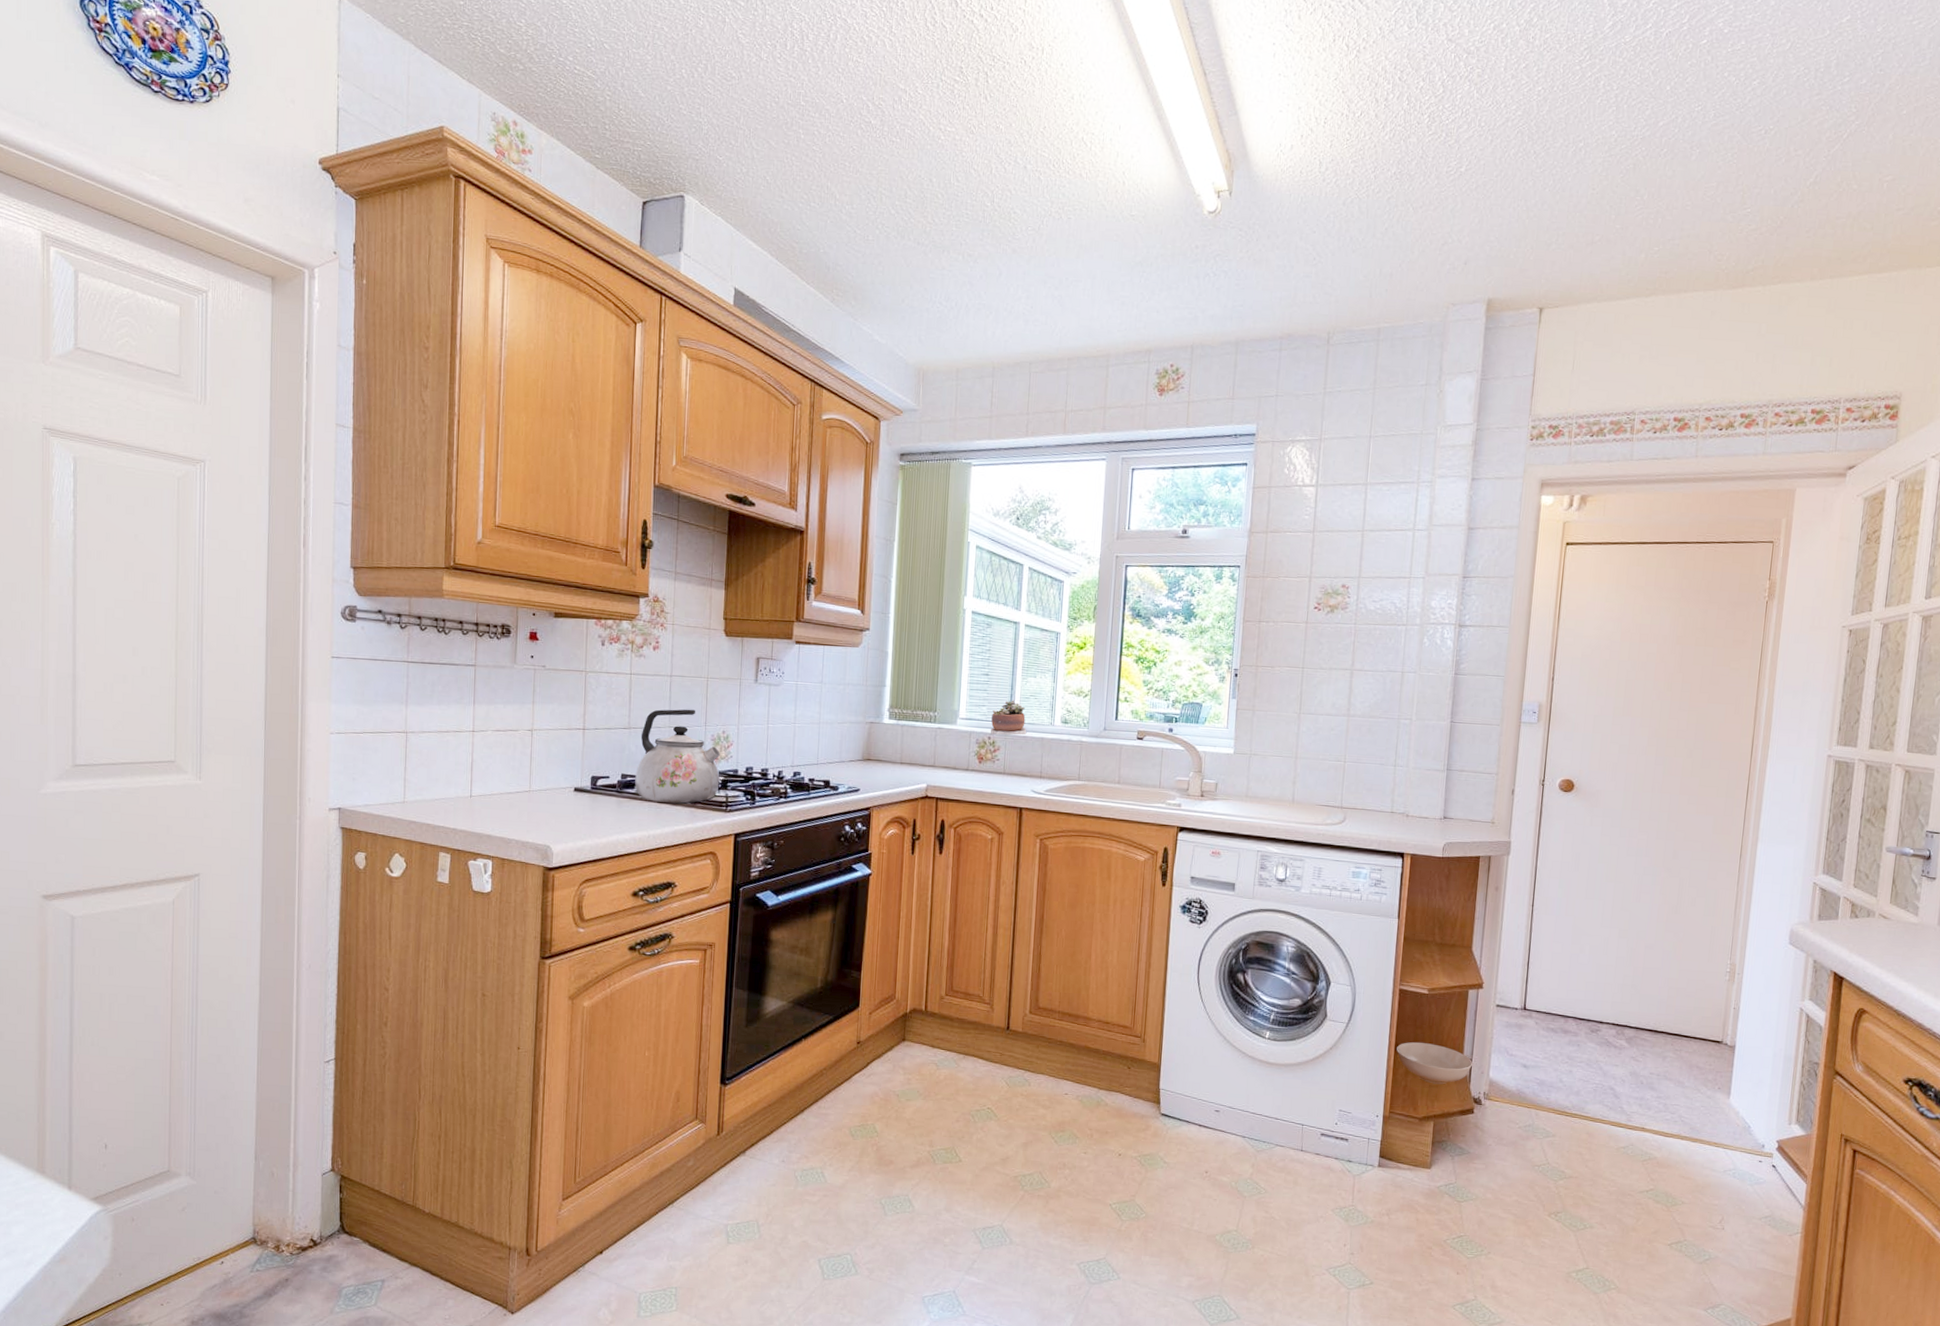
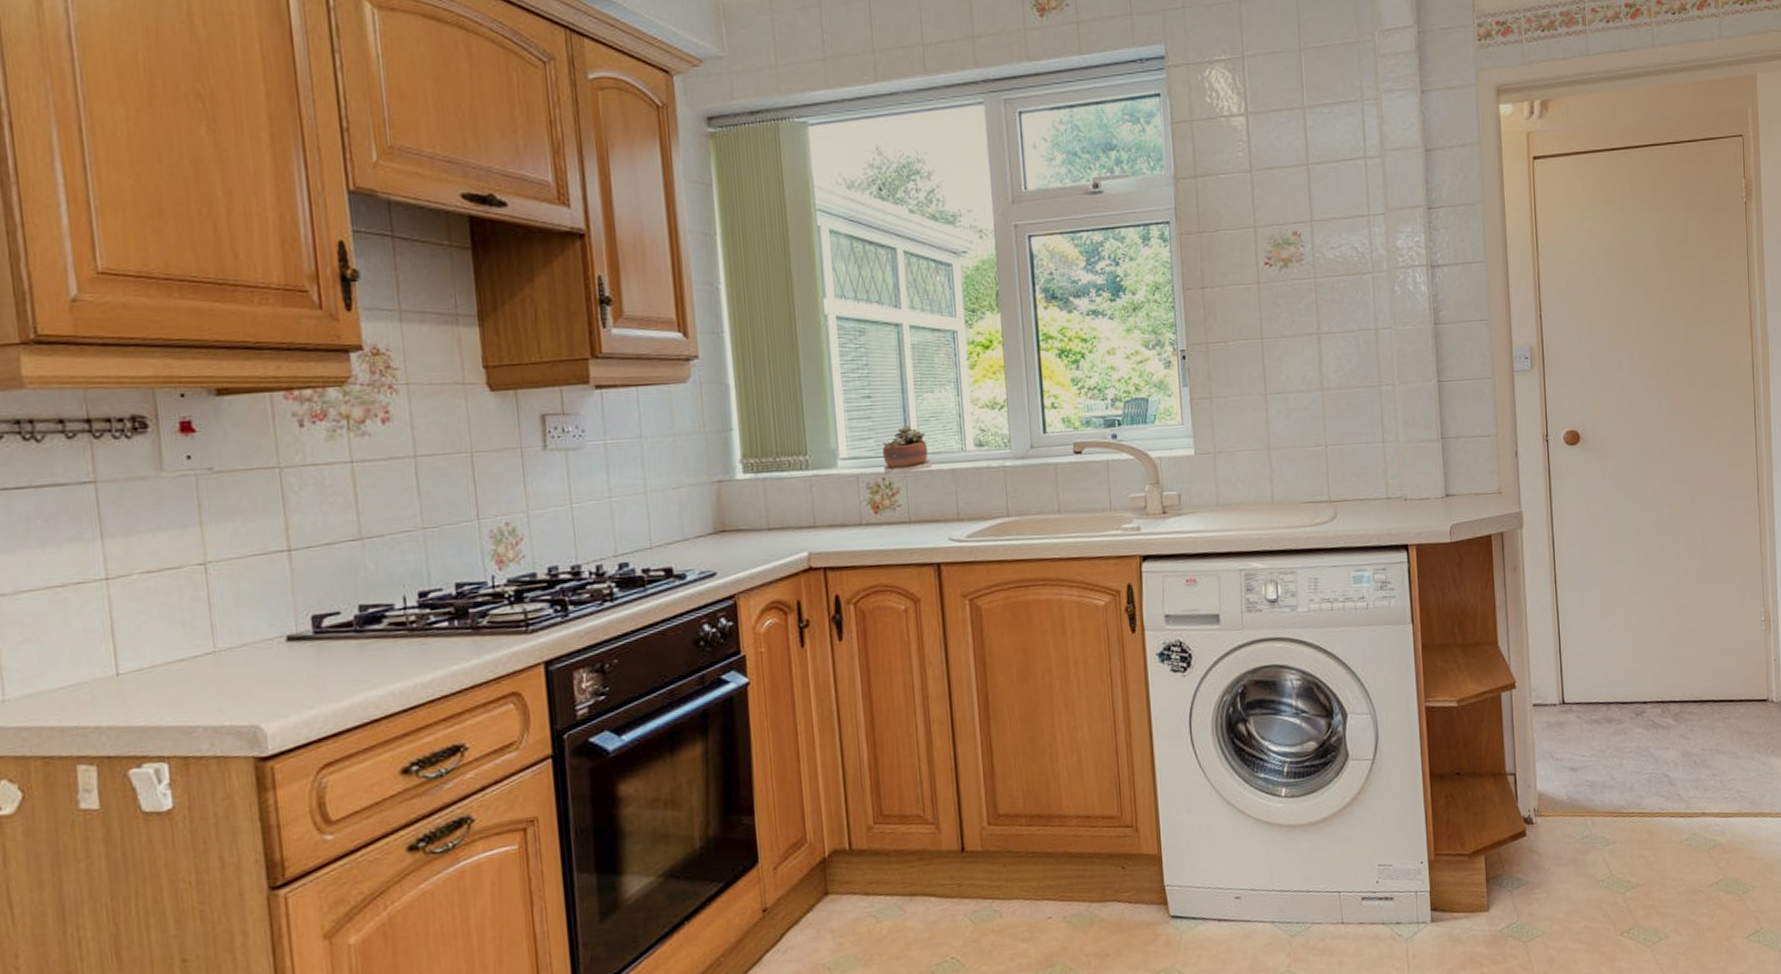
kettle: present [635,709,720,805] -> none [380,498,512,637]
bowl: present [1397,1042,1472,1085] -> none [1432,763,1517,811]

